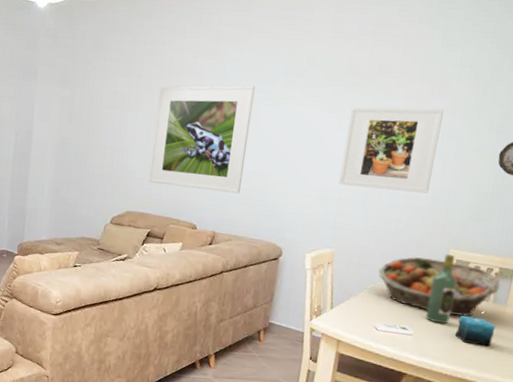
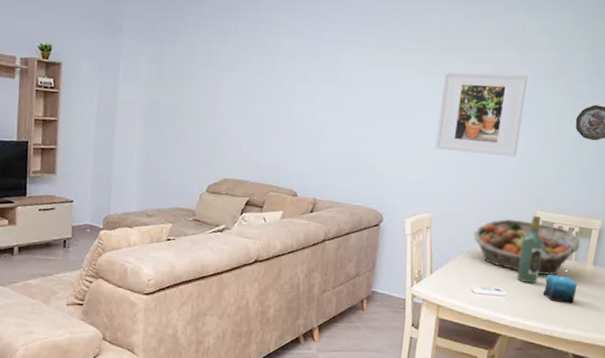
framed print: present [149,85,255,194] -> none [247,45,353,159]

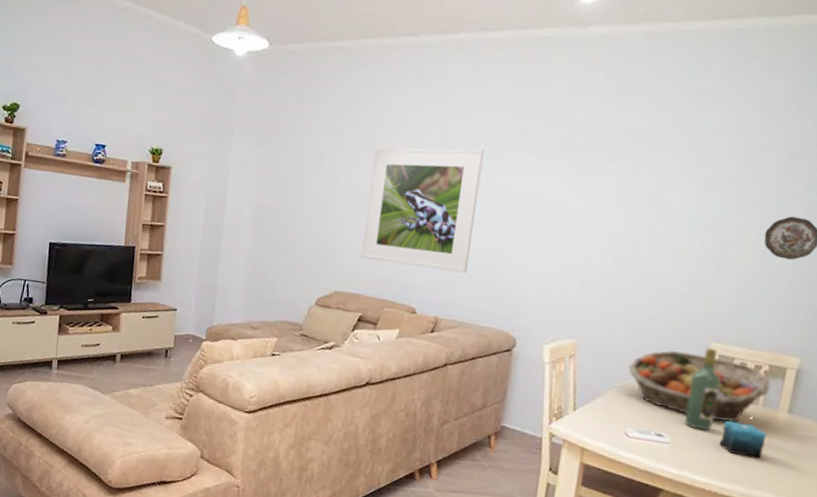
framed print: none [247,45,353,159] -> present [361,147,484,273]
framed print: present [434,71,528,157] -> none [581,176,701,277]

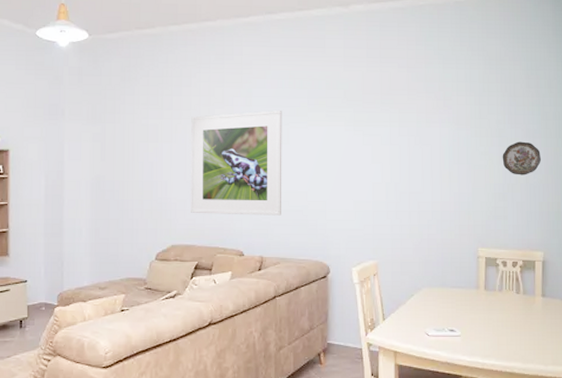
fruit basket: present [628,350,771,422] -> none [420,259,526,312]
wine bottle: present [684,347,721,431] -> none [468,252,491,321]
candle: present [719,420,767,459] -> none [497,309,530,338]

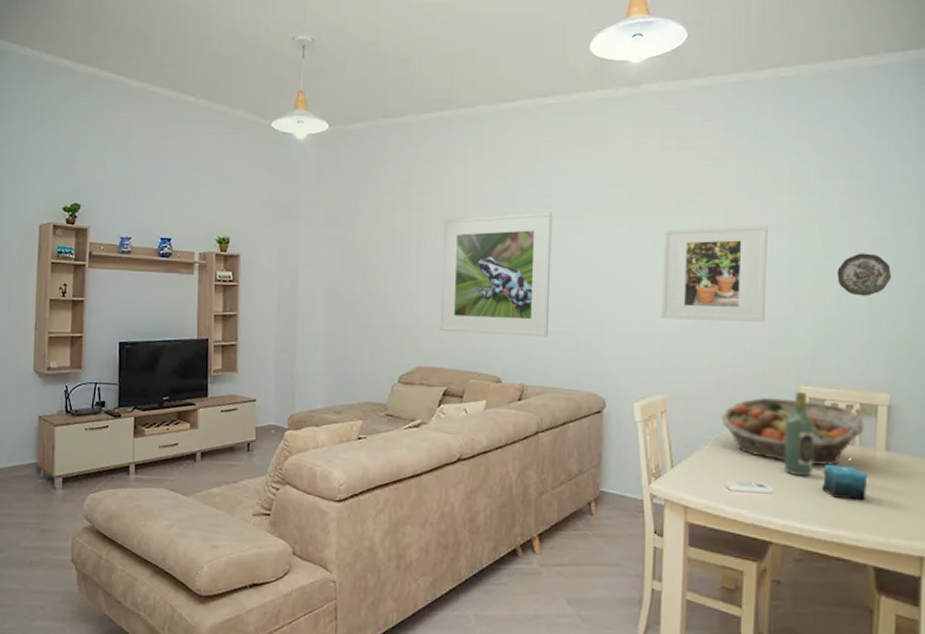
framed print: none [371,120,451,198] -> present [661,225,768,322]
fruit basket: none [420,259,526,312] -> present [721,398,864,466]
wine bottle: none [468,252,491,321] -> present [783,391,815,477]
candle: none [497,309,530,338] -> present [822,464,868,501]

